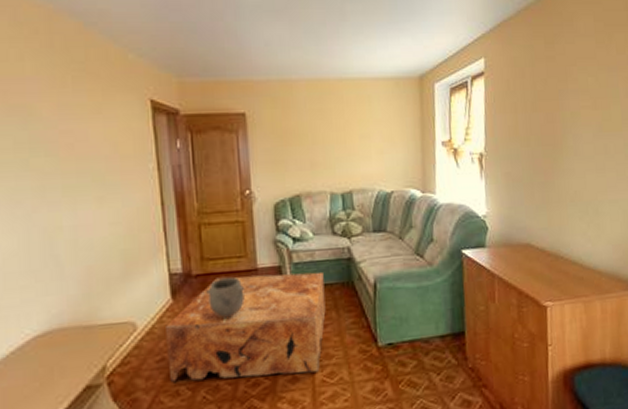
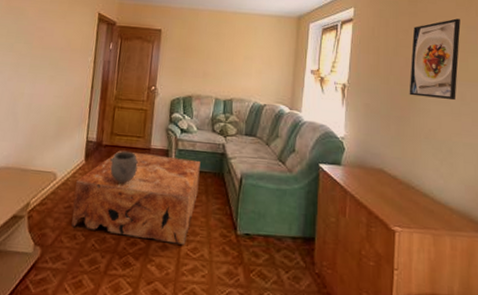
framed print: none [551,59,602,156] -> present [409,18,461,101]

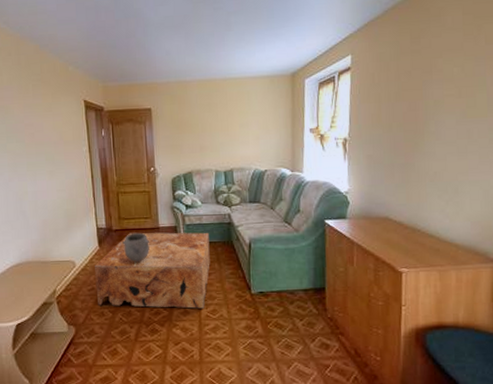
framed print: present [409,18,461,101] -> none [413,50,468,141]

